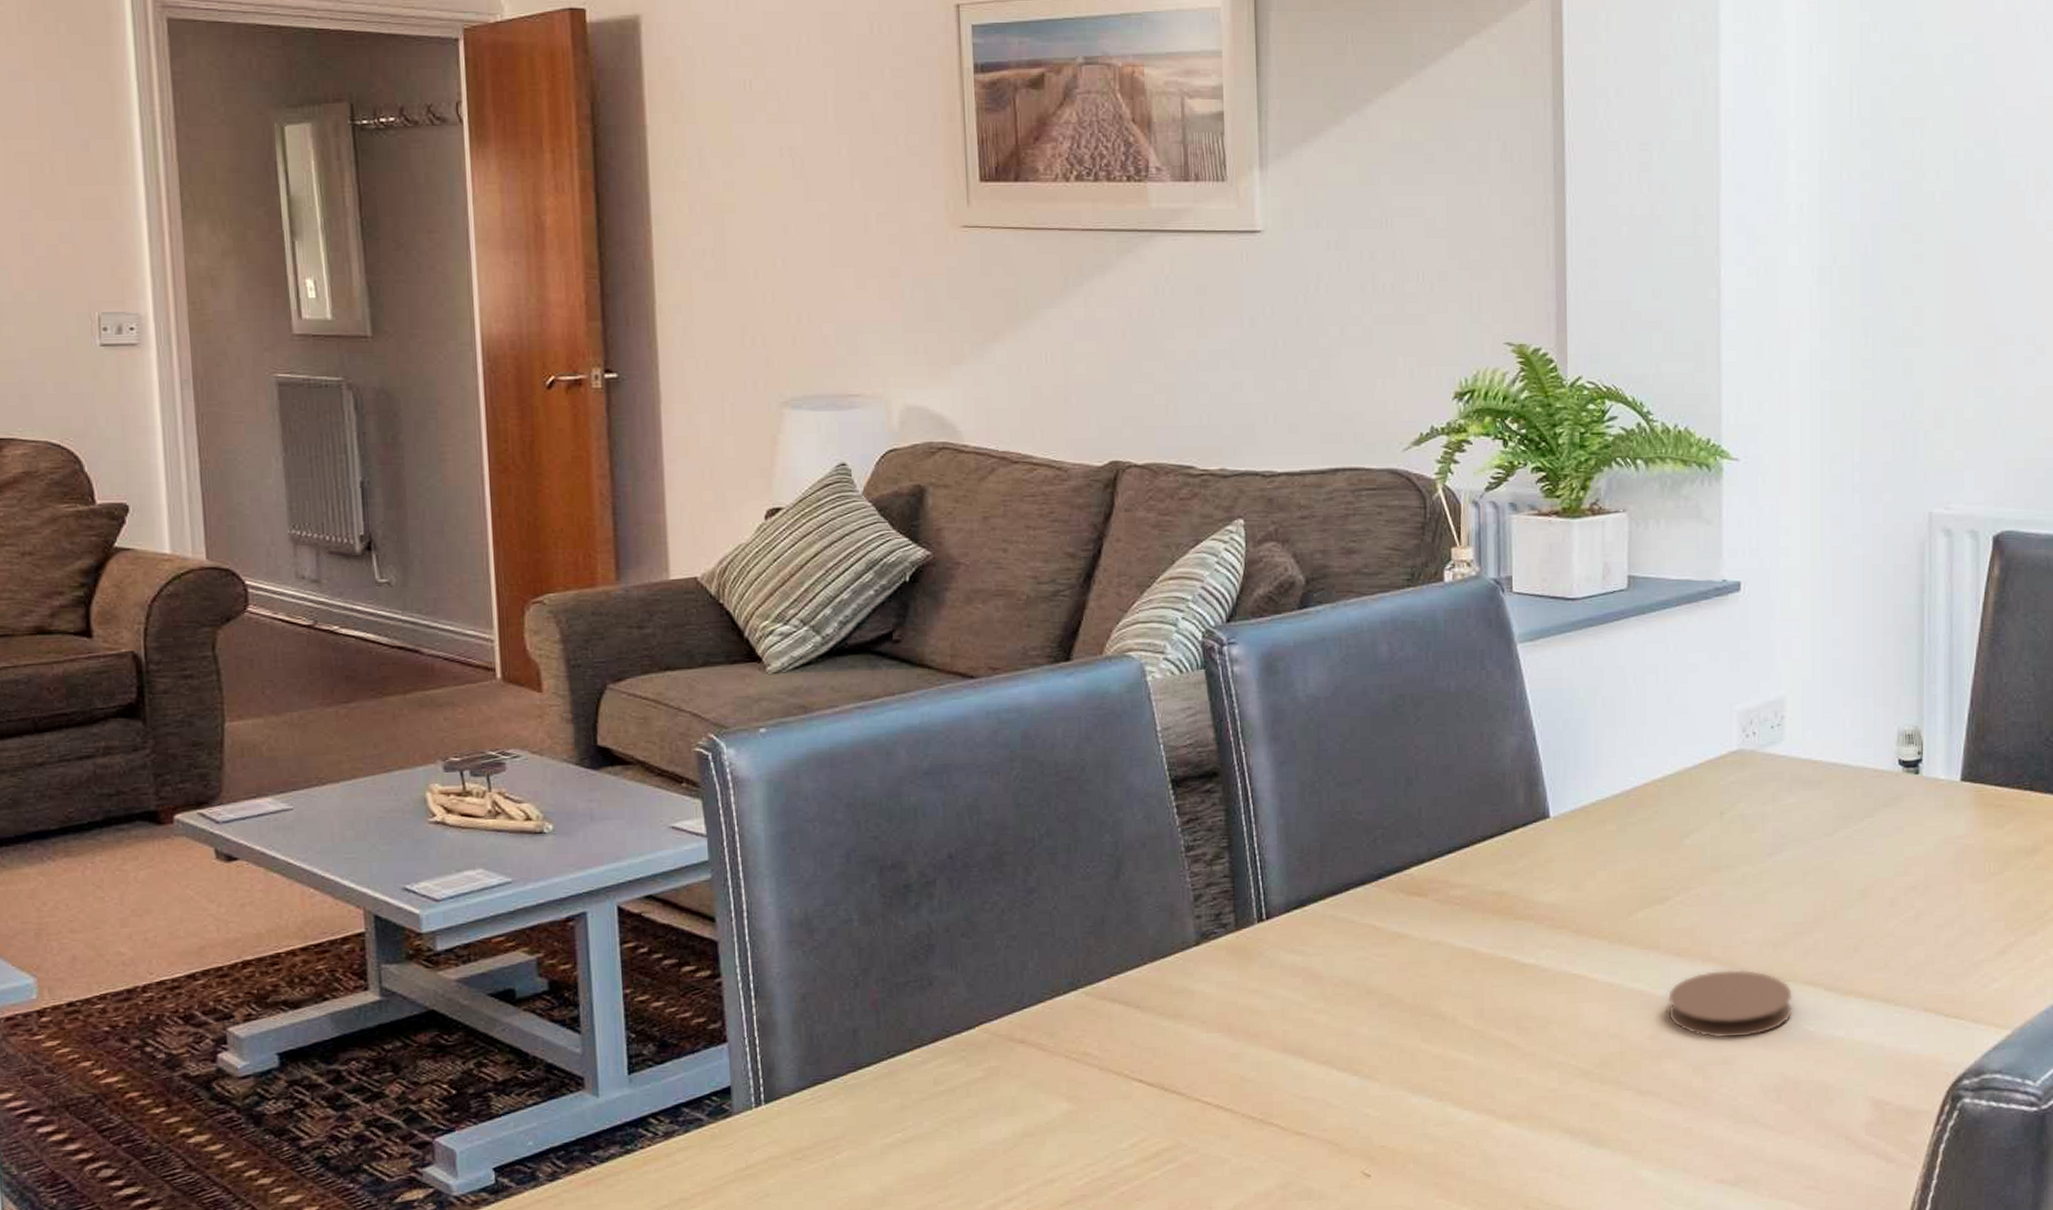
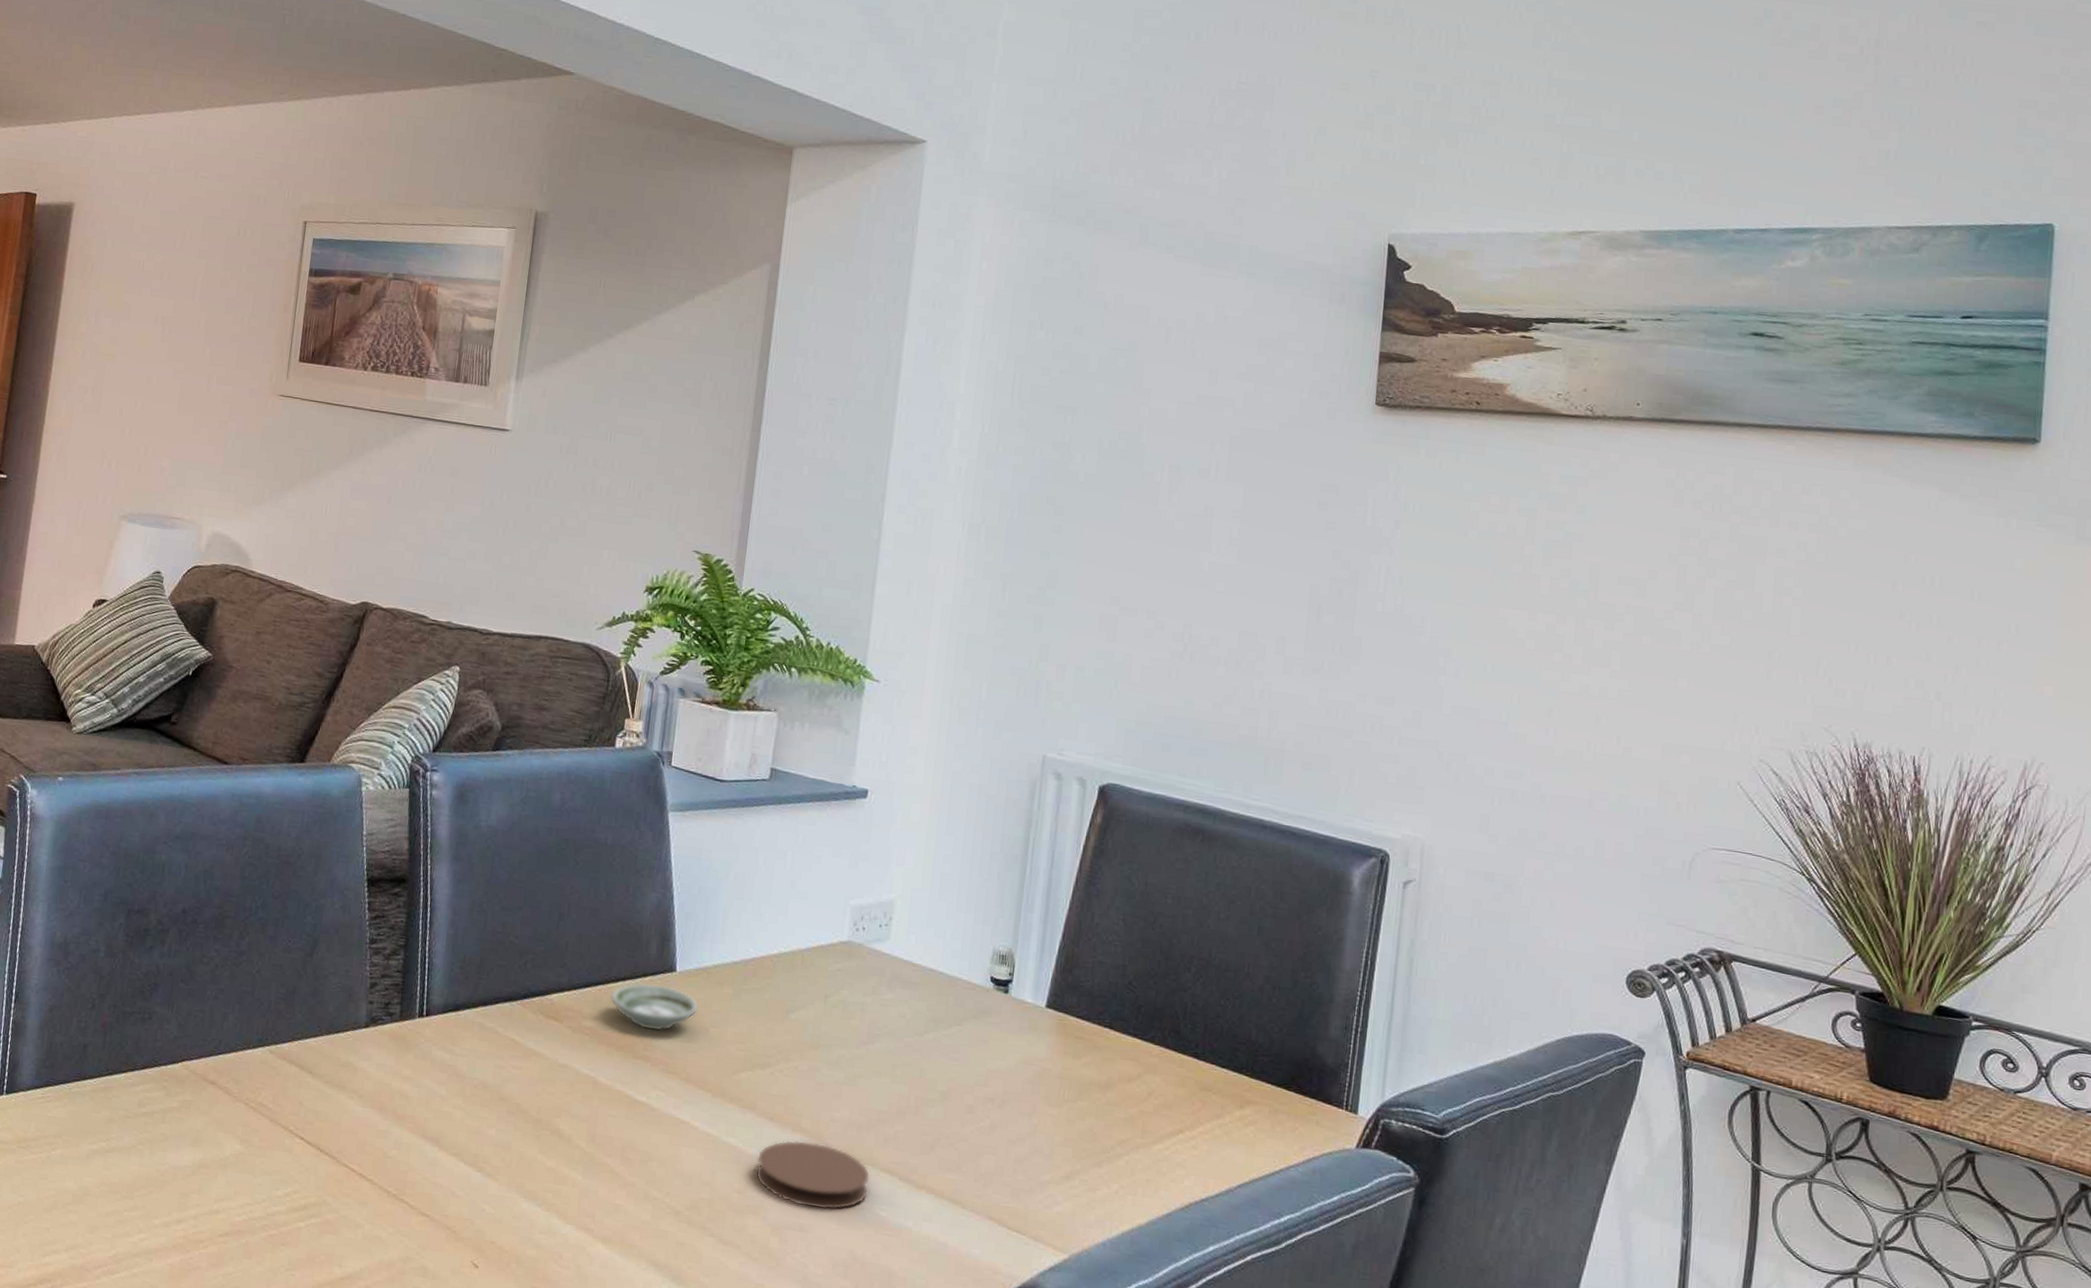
saucer: none [1478,834,1582,887] -> present [610,982,699,1032]

